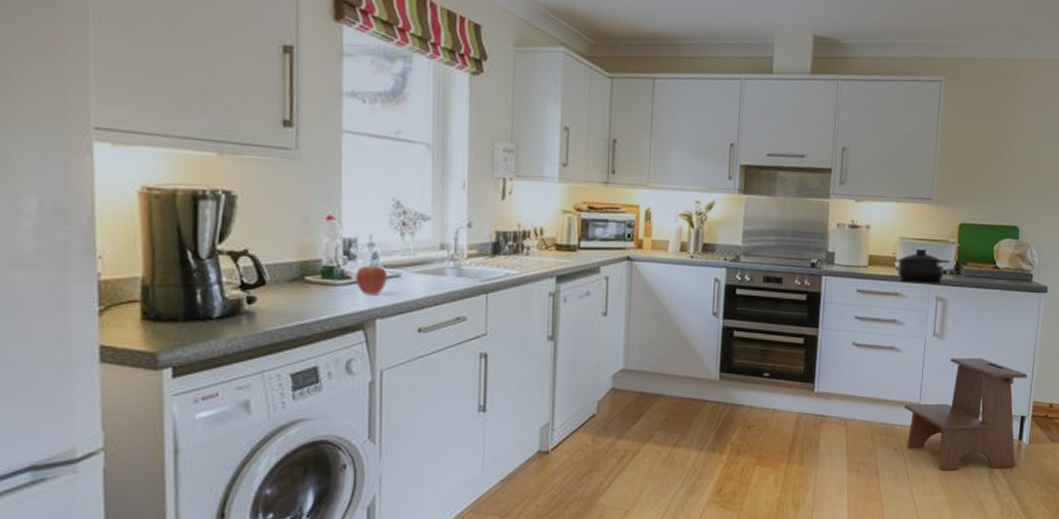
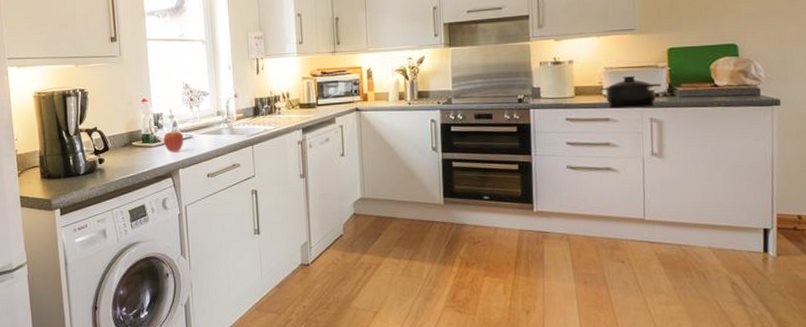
step stool: present [904,358,1028,471] -> none [627,174,767,282]

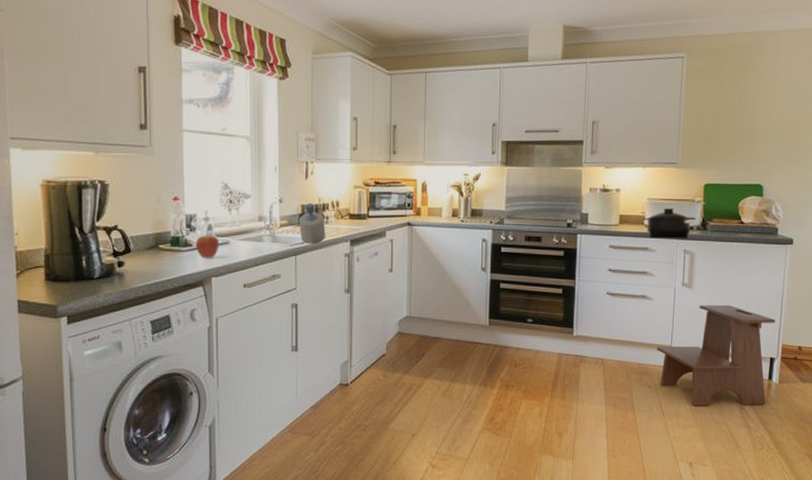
soap dispenser: none [253,96,279,134] -> present [298,203,325,244]
step stool: none [627,174,767,282] -> present [656,305,776,406]

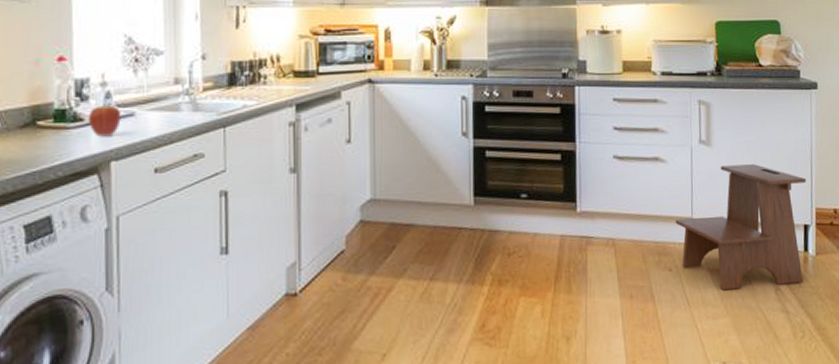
soap dispenser: present [298,203,325,244] -> none [227,59,263,112]
saucepan: present [643,208,697,239] -> none [649,51,710,88]

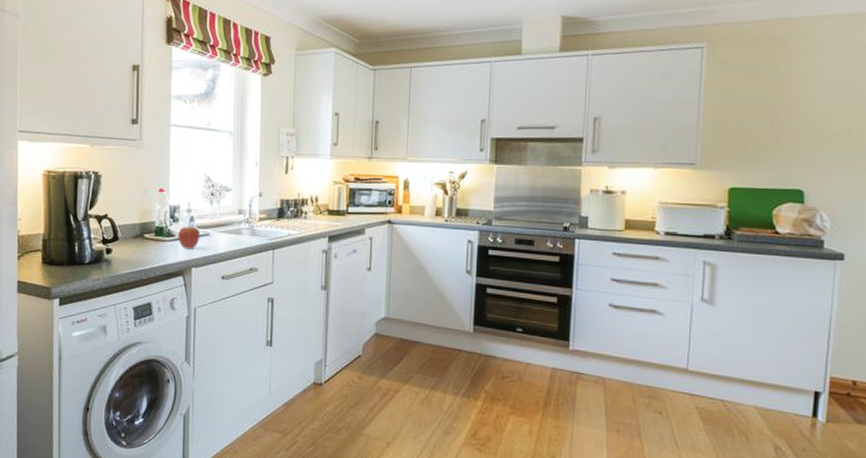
step stool: present [675,164,807,291] -> none [669,324,822,447]

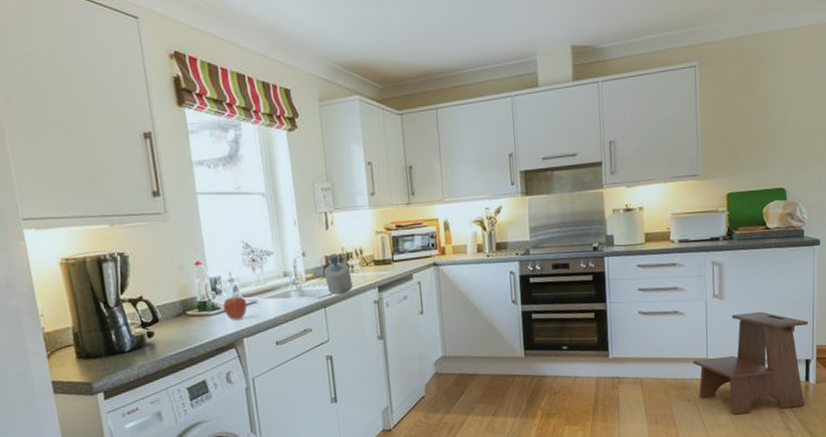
soap dispenser: none [277,198,304,239] -> present [323,254,353,295]
step stool: none [669,324,822,447] -> present [692,312,809,415]

